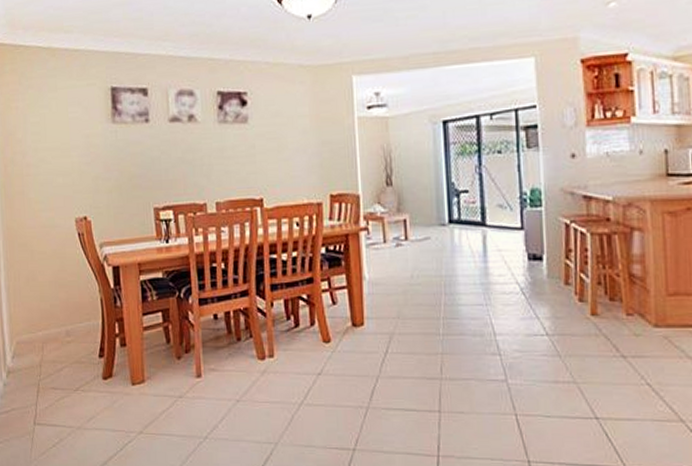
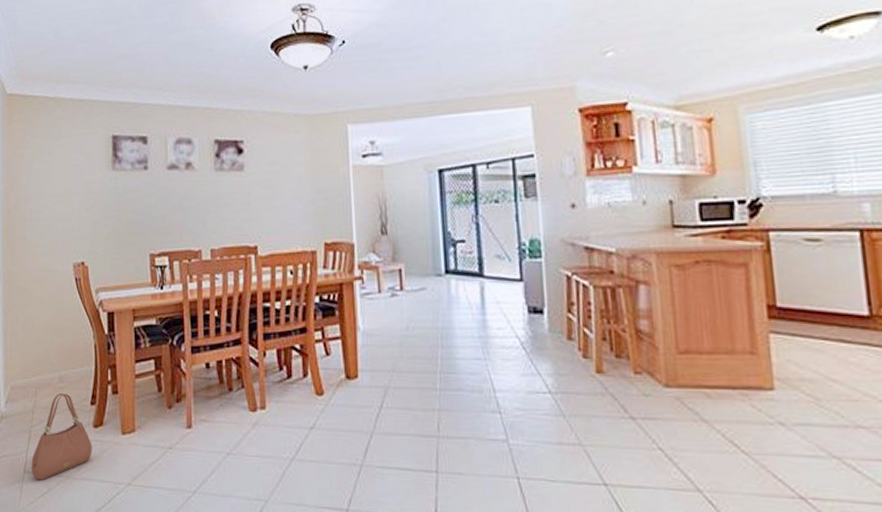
handbag: none [40,346,103,432] -> present [30,392,92,481]

